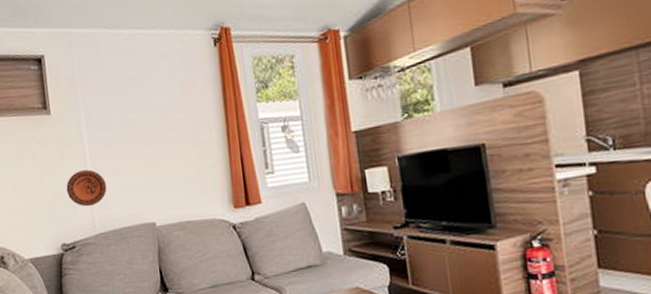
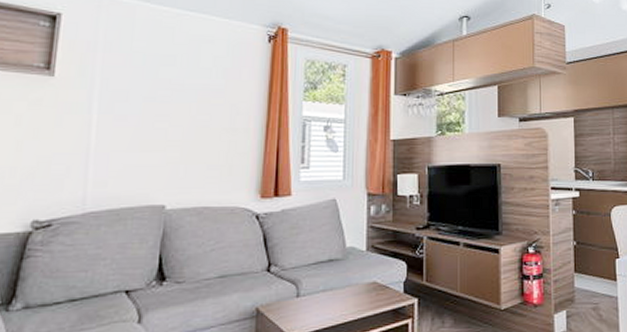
decorative plate: present [66,169,107,207] -> none [55,141,112,182]

